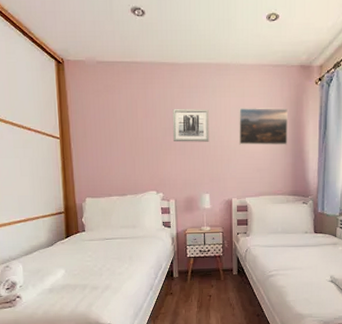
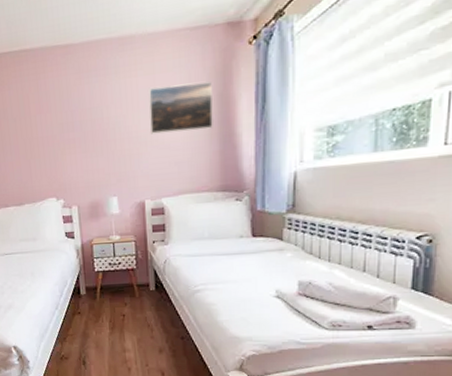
wall art: present [172,109,209,142] -> none [69,95,114,139]

